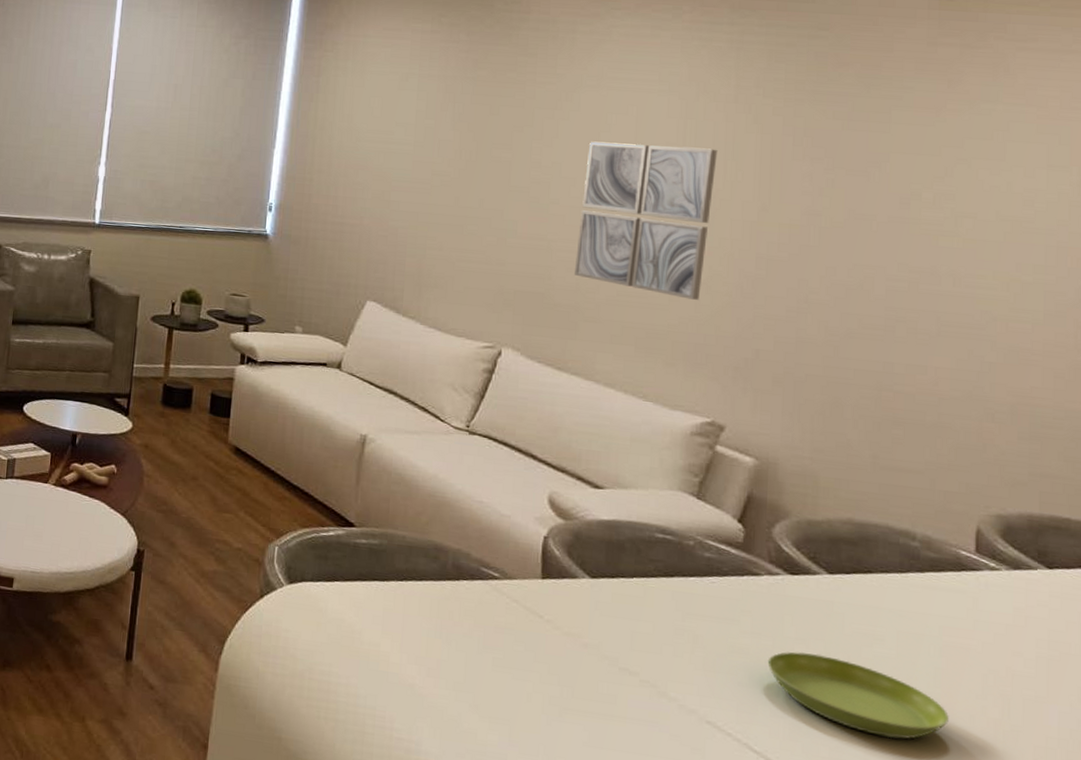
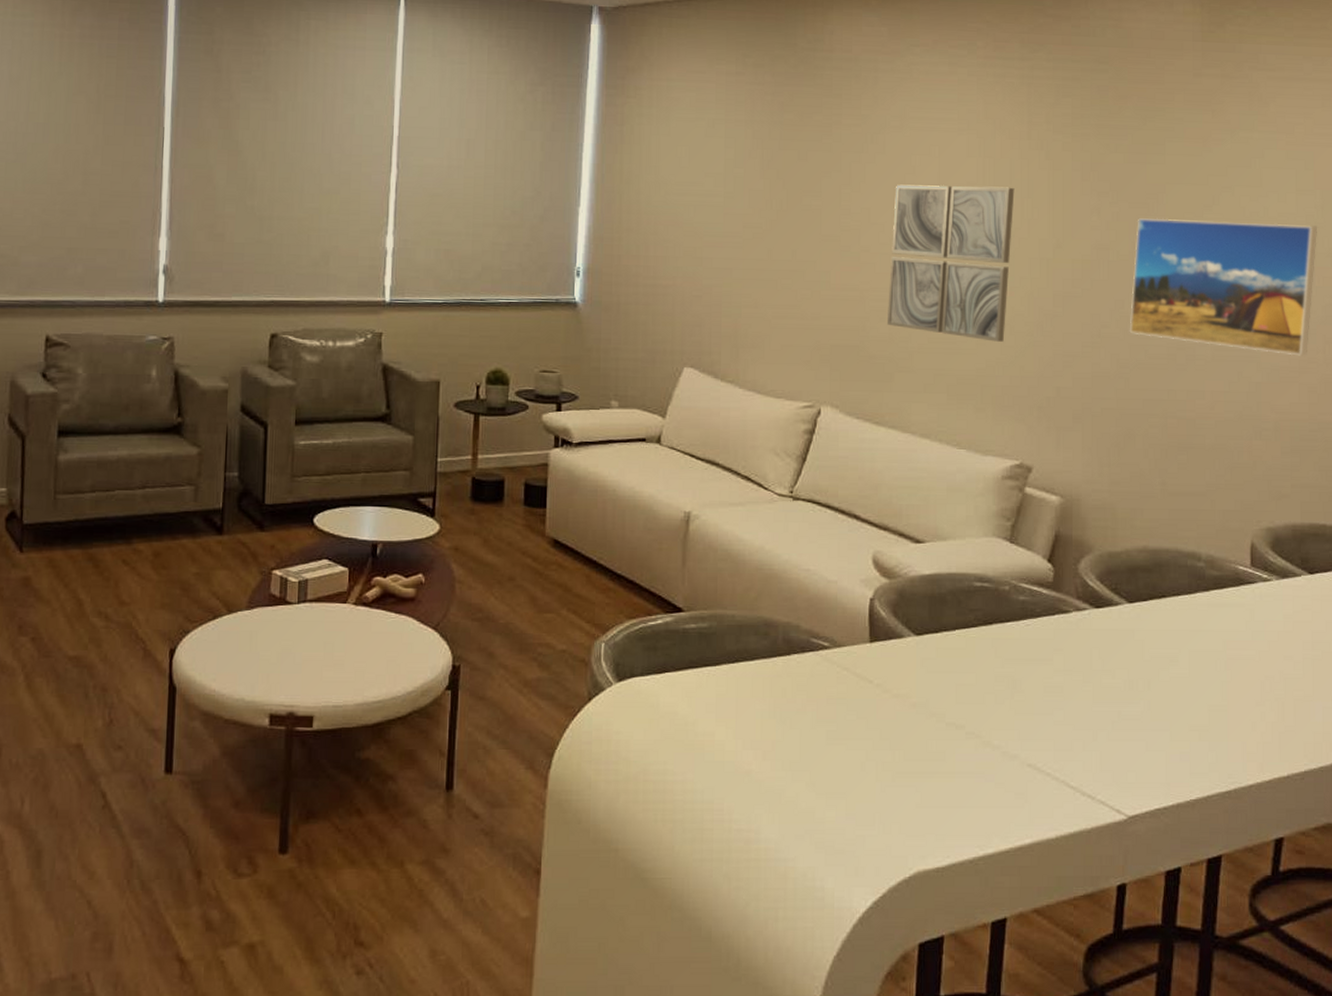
saucer: present [767,651,949,739] -> none [1079,682,1235,756]
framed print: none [841,186,1072,340] -> present [1129,218,1317,356]

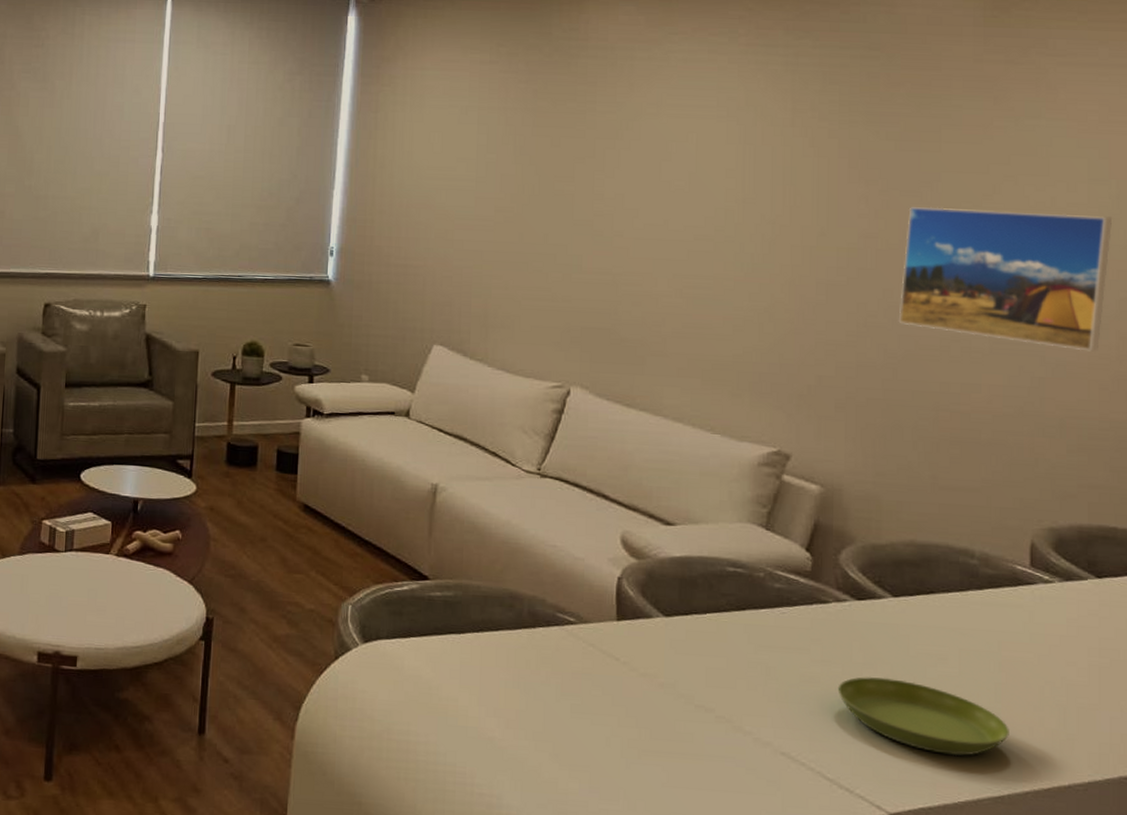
wall art: present [886,184,1015,342] -> none [639,170,776,329]
saucer: none [1079,682,1235,756] -> present [837,677,1009,756]

